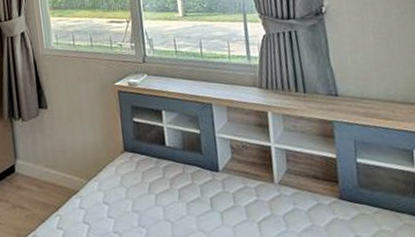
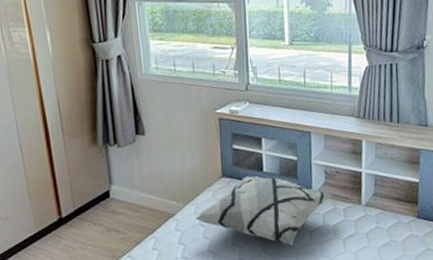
decorative pillow: none [99,150,241,228] -> present [195,176,332,246]

